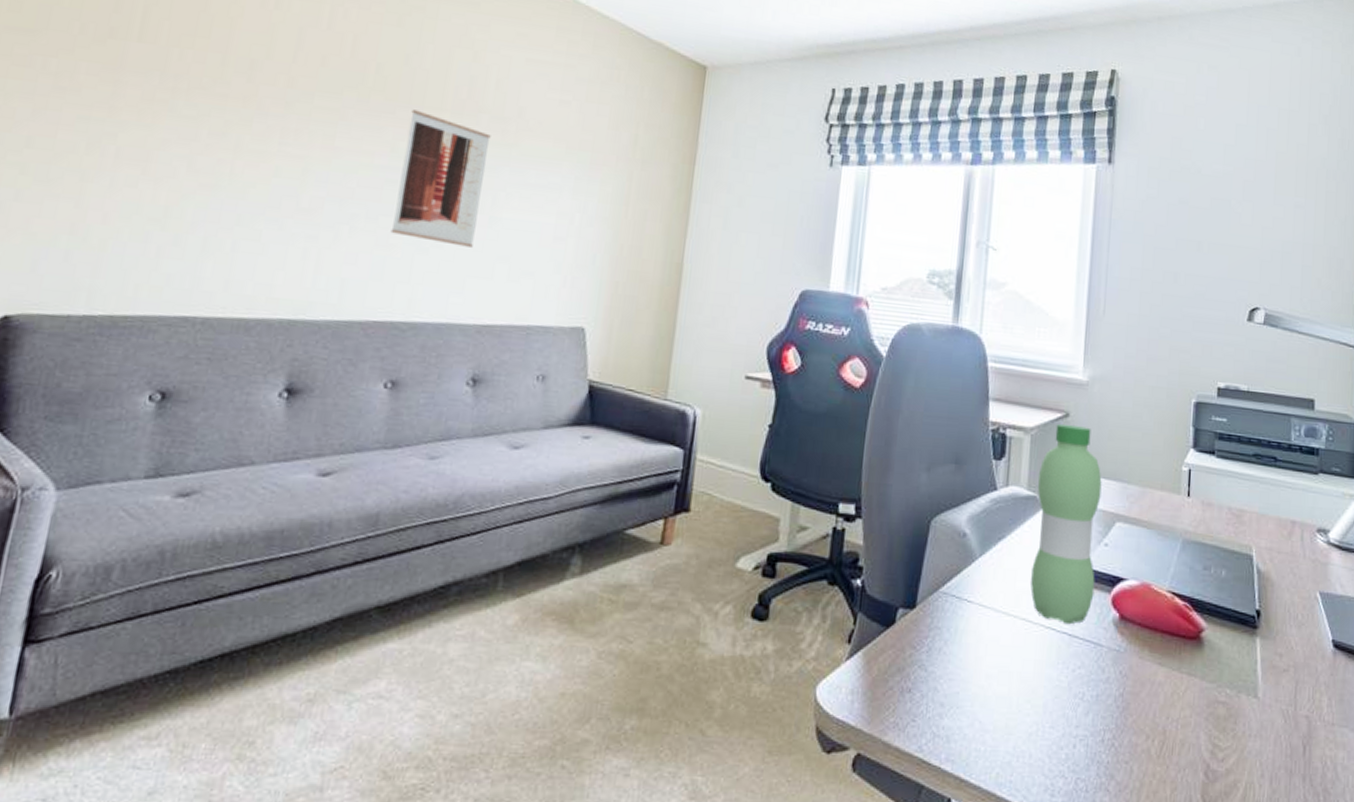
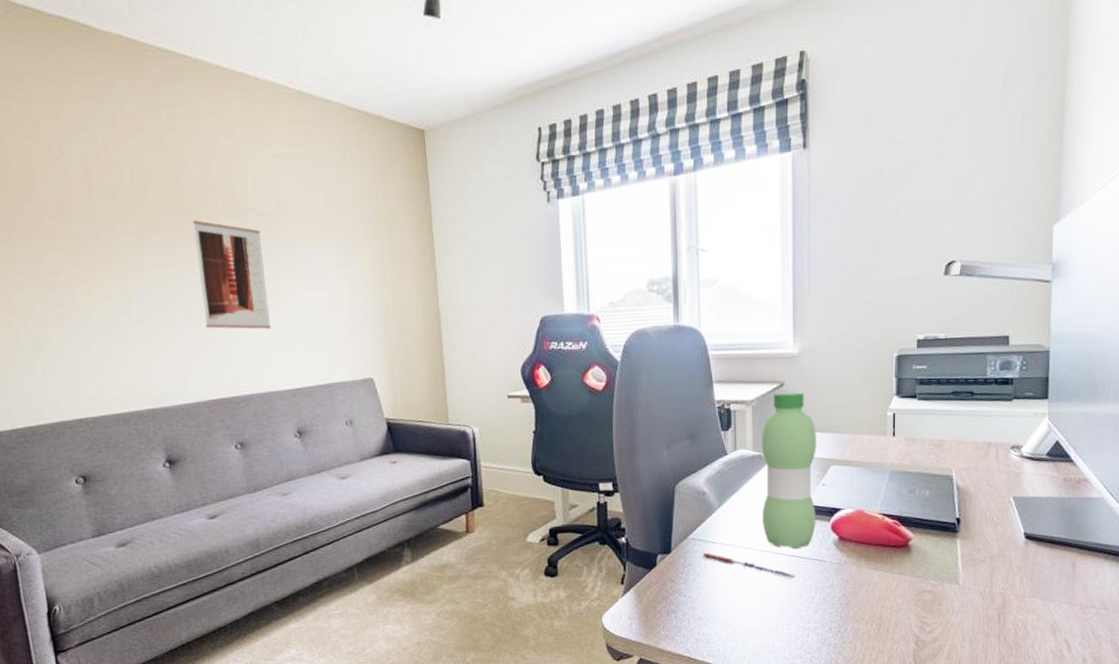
pen: none [954,613,1065,664] -> present [702,552,795,579]

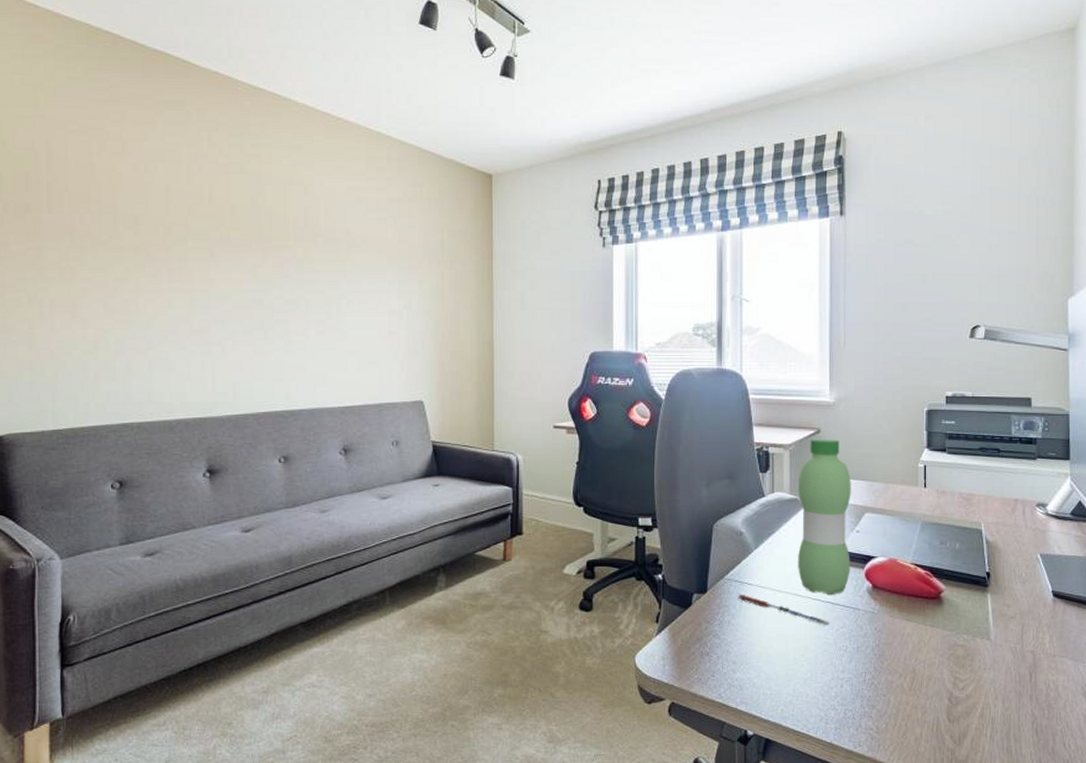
wall art: present [192,220,271,329] -> none [263,241,328,347]

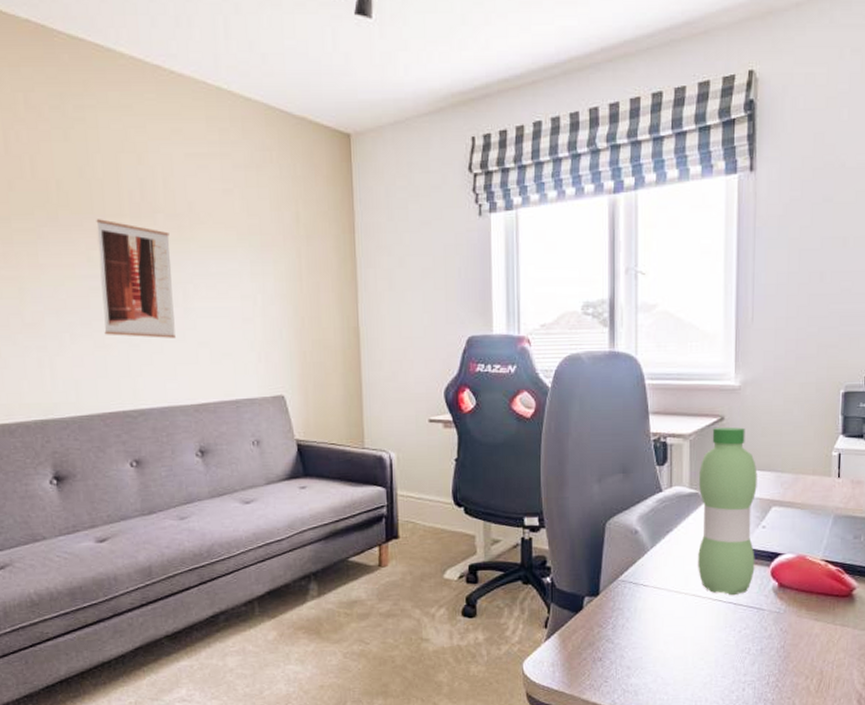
wall art: none [263,241,328,347] -> present [96,219,176,338]
pen: present [738,594,830,626] -> none [633,596,732,627]

